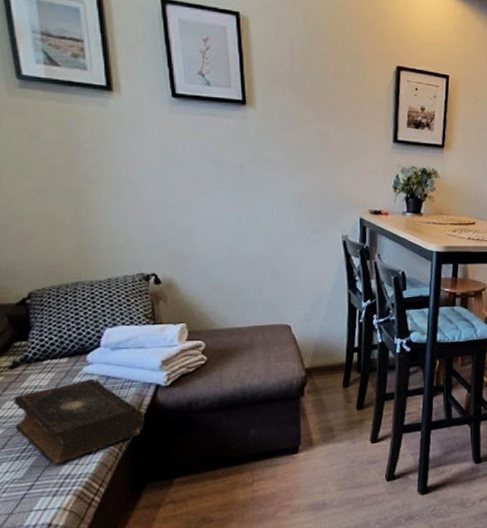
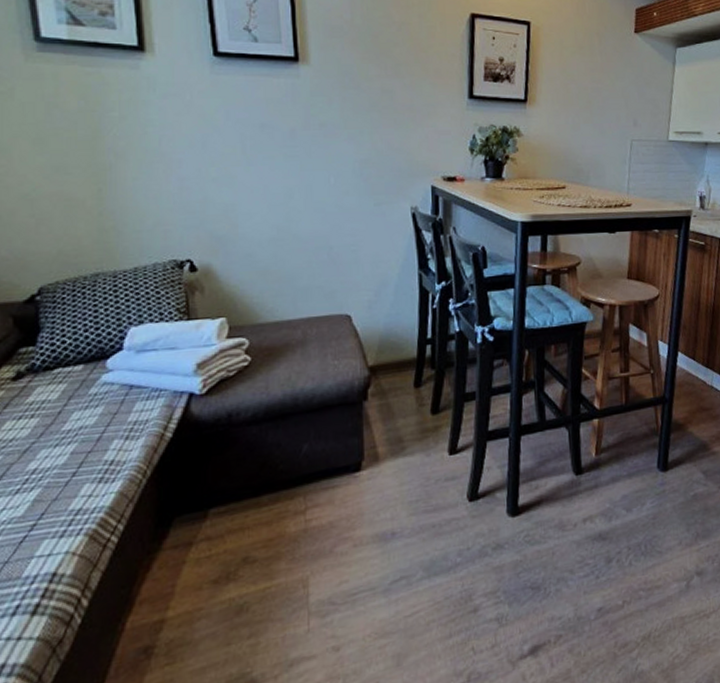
book: present [14,378,146,465] -> none [16,388,176,498]

